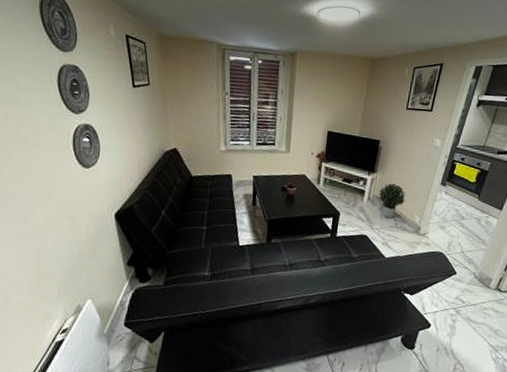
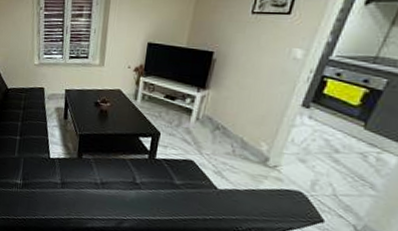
potted plant: present [379,183,406,219] -> none [211,102,249,144]

